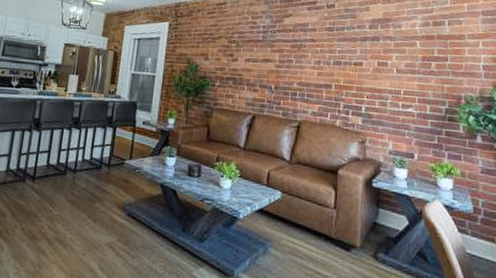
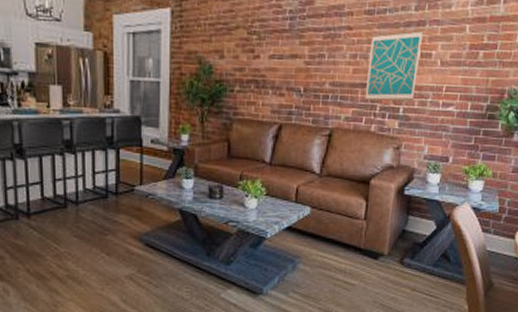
wall art: none [329,43,379,102] -> present [364,29,424,102]

